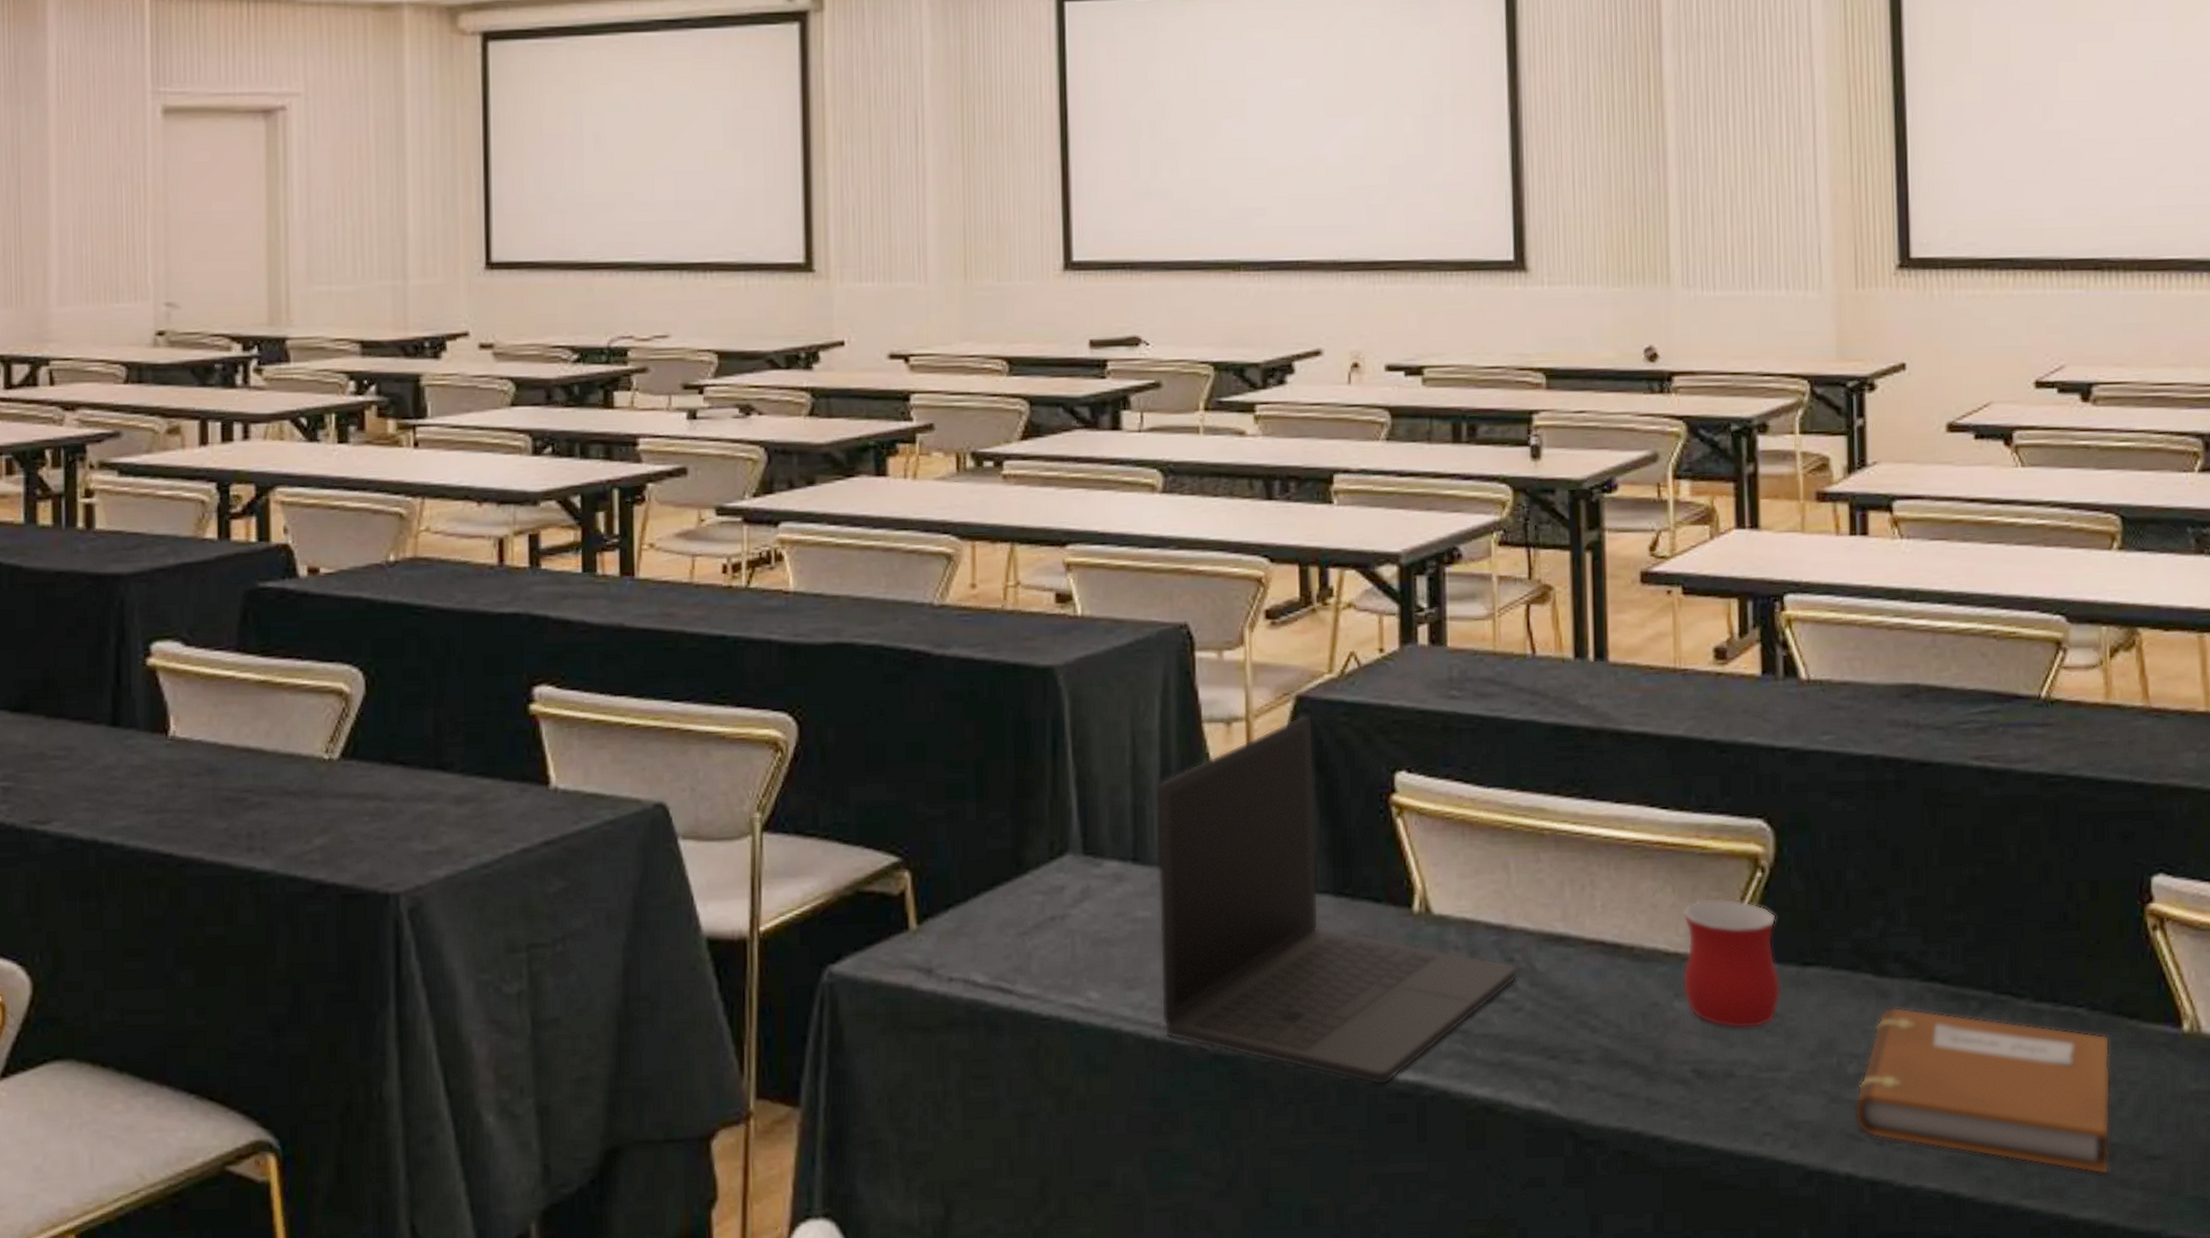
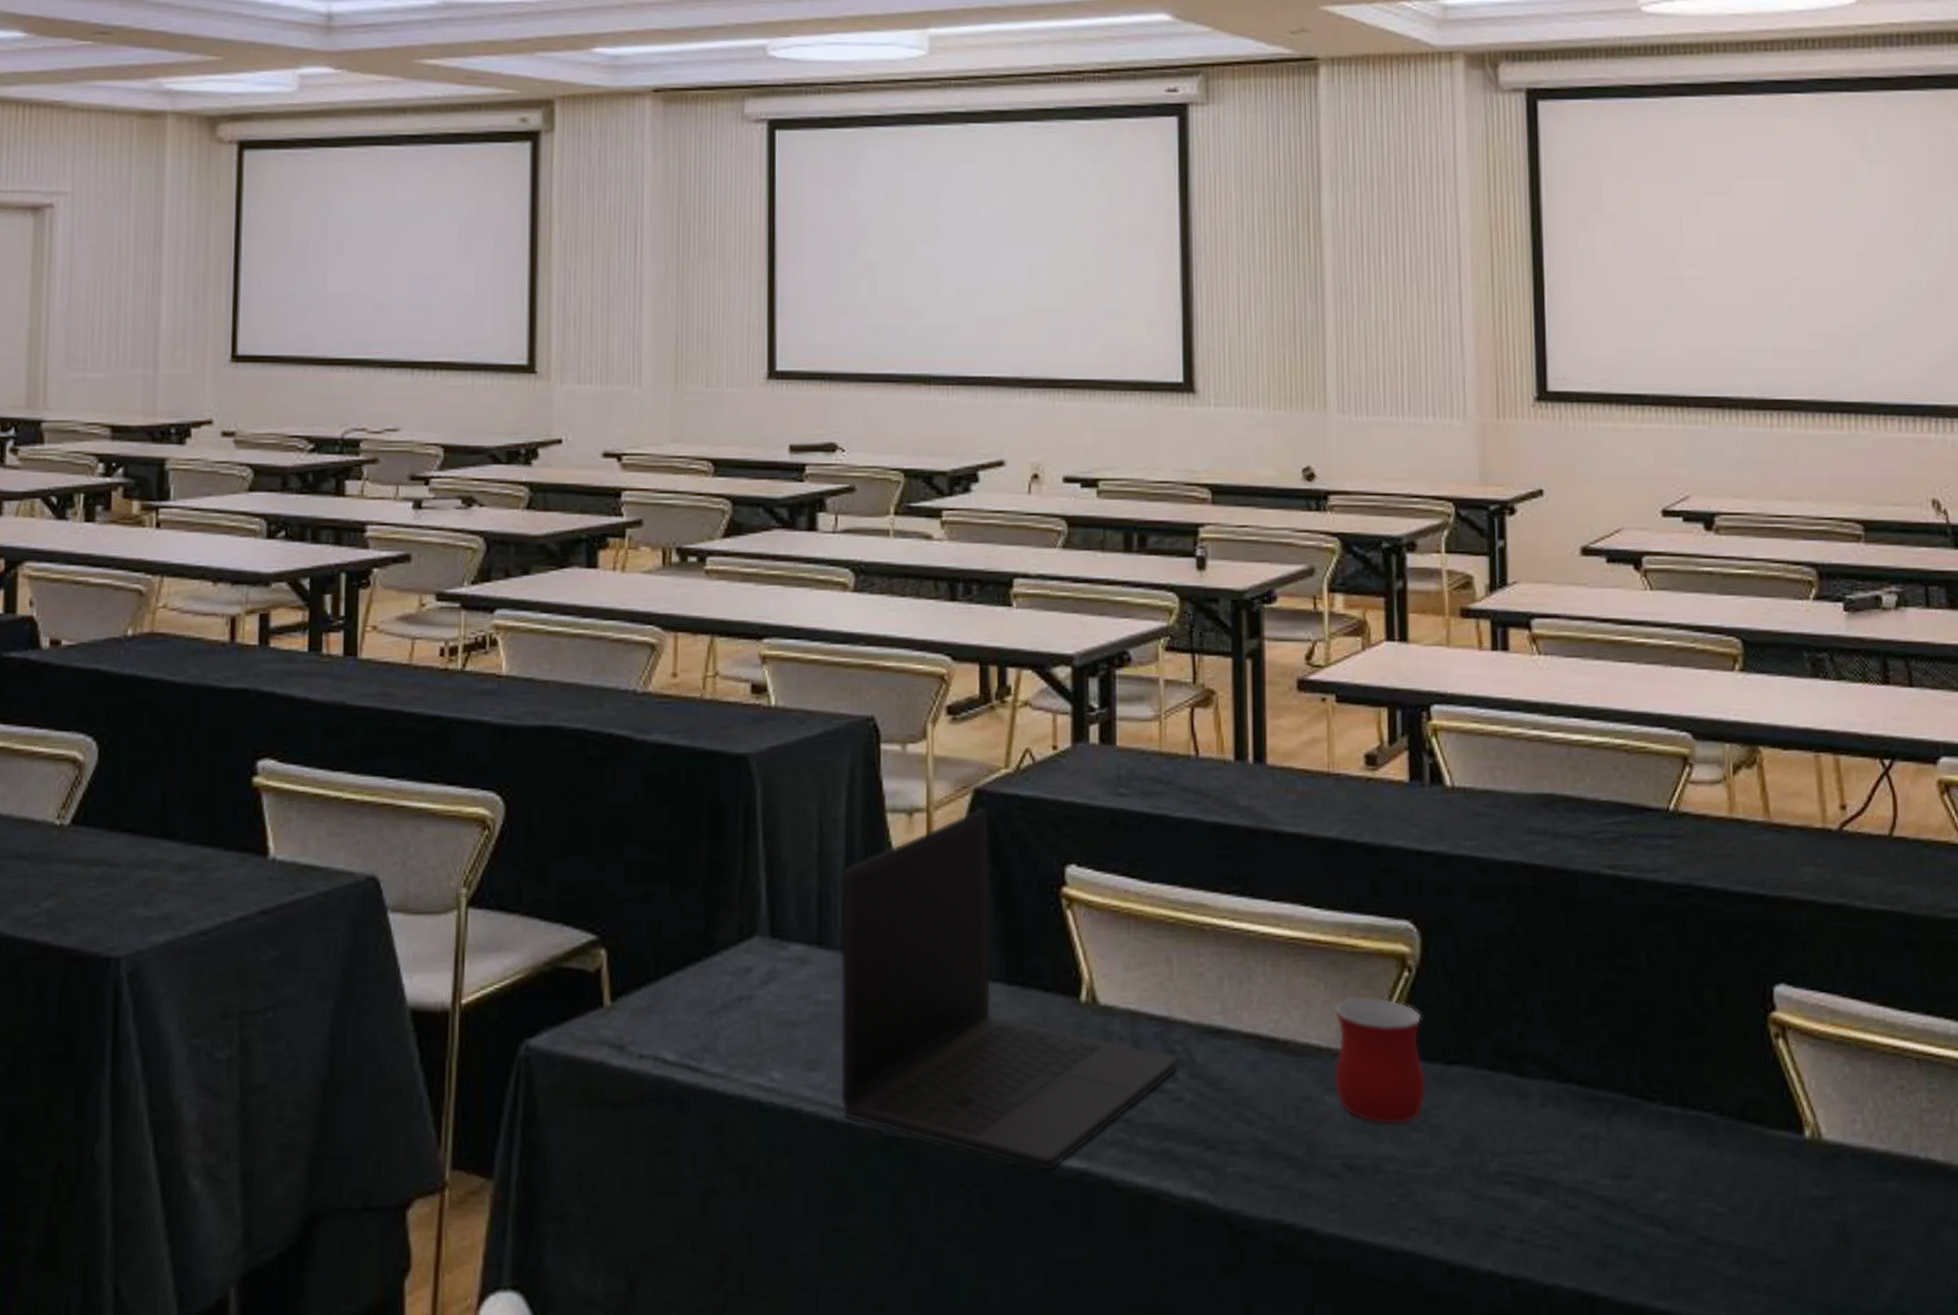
notebook: present [1854,1007,2111,1175] -> none [1495,1107,1738,1278]

